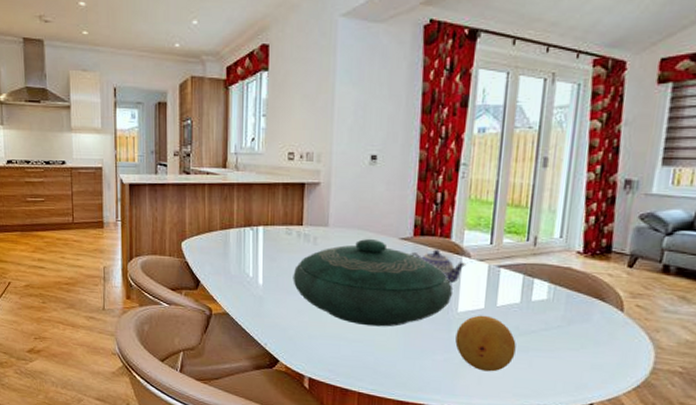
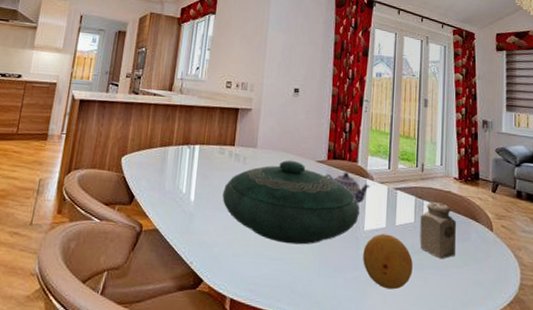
salt shaker: none [526,280,576,342] -> present [420,202,457,259]

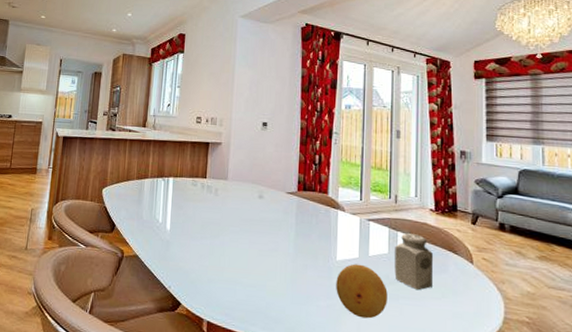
decorative bowl: present [222,160,359,245] -> none [196,192,331,273]
teapot: present [324,172,370,204] -> none [295,203,342,235]

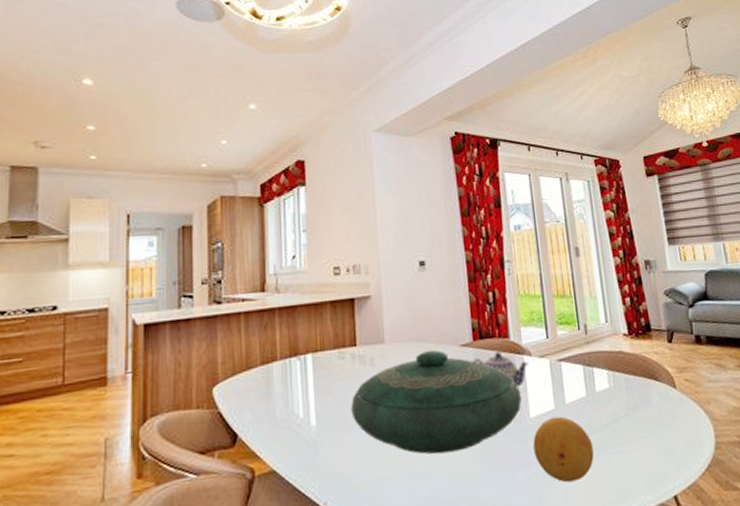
decorative bowl: none [196,192,331,273] -> present [351,350,521,455]
teapot: none [295,203,342,235] -> present [472,351,529,388]
salt shaker: present [394,233,434,291] -> none [592,366,640,433]

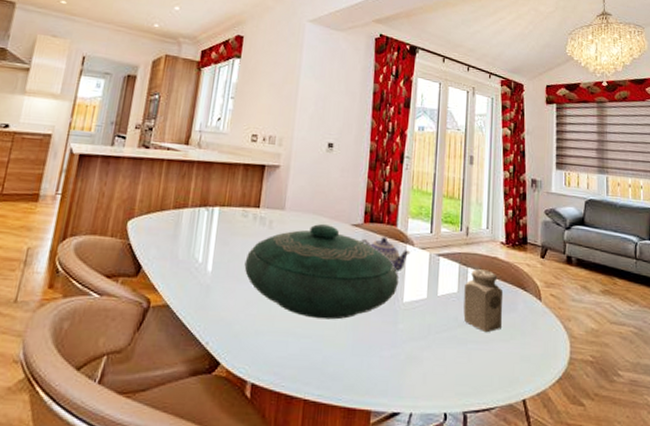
fruit: present [533,416,594,483] -> none [401,305,456,368]
salt shaker: none [592,366,640,433] -> present [463,269,504,333]

